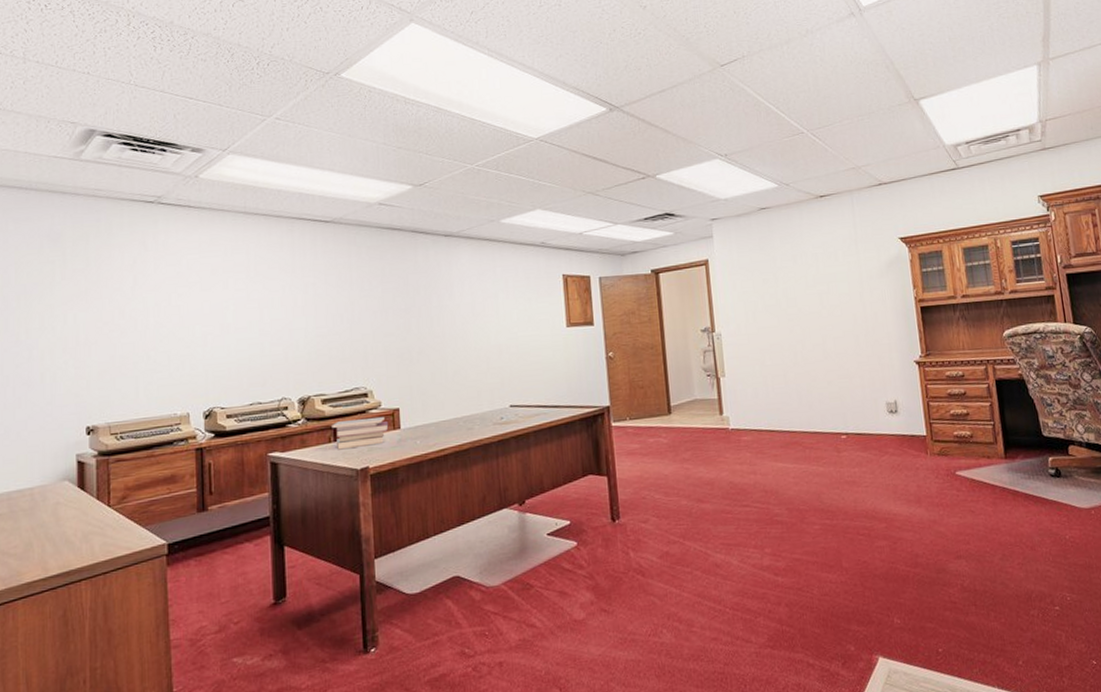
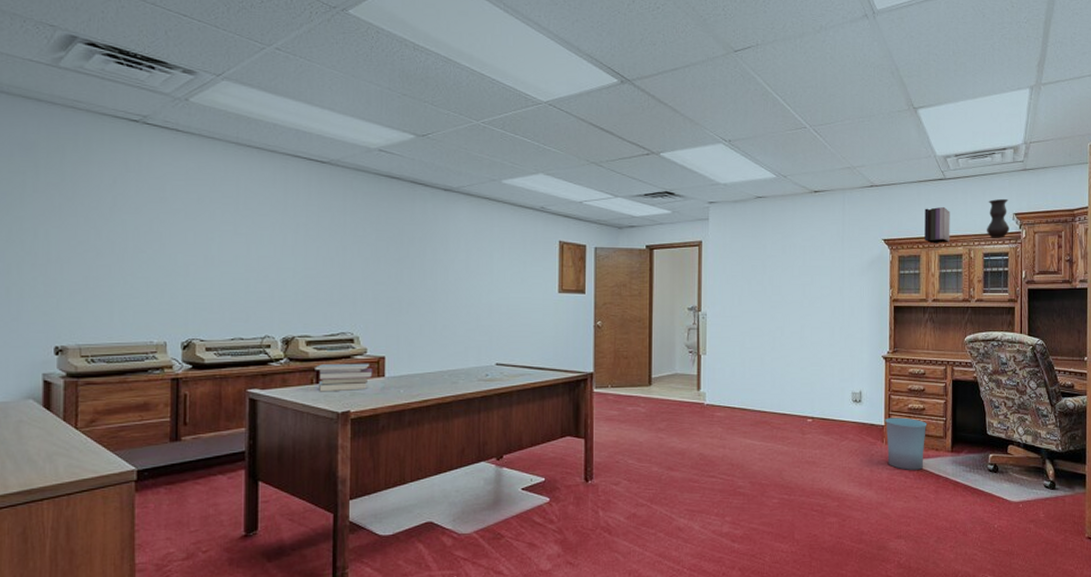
waste bin: none [926,425,976,483] -> present [885,417,928,470]
books: none [940,196,973,238] -> present [925,206,950,244]
vase: none [1008,181,1037,225] -> present [986,198,1010,238]

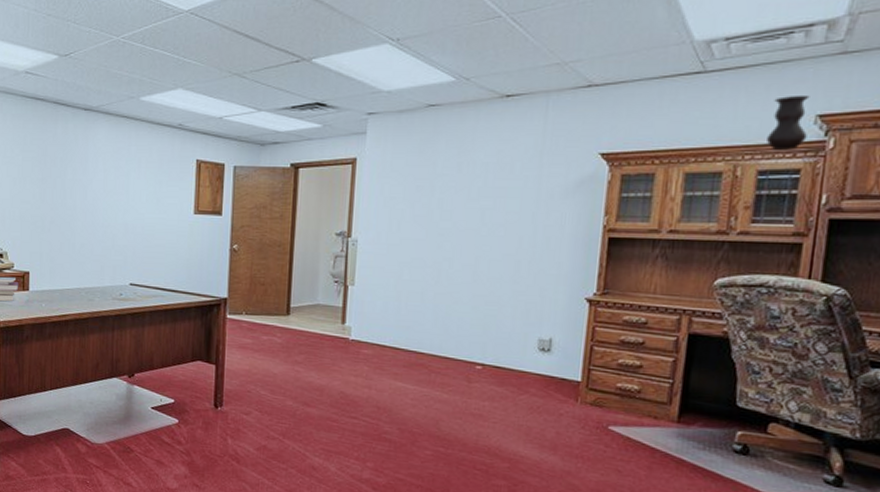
waste bin: present [885,417,928,470] -> none [581,373,645,439]
books: present [925,206,950,244] -> none [664,108,709,159]

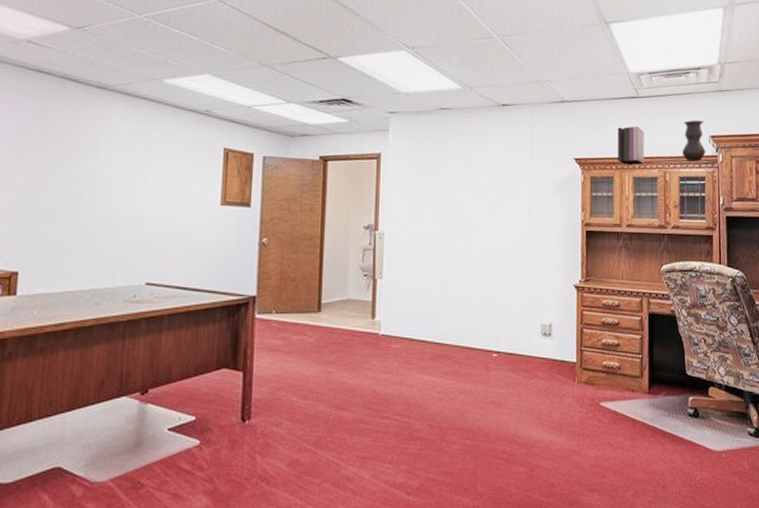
books: none [664,108,709,159] -> present [618,126,645,166]

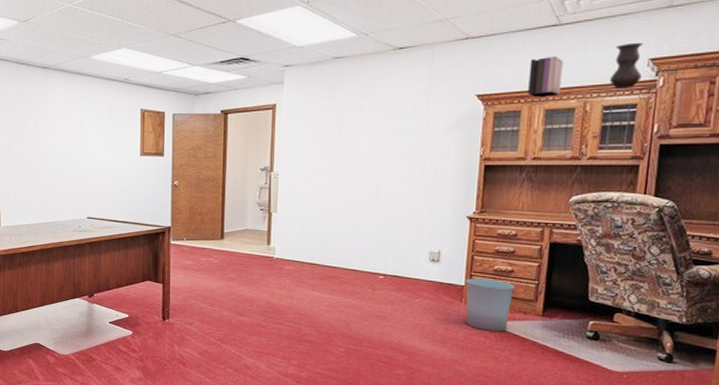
waste bin: none [577,354,623,413] -> present [465,278,516,332]

